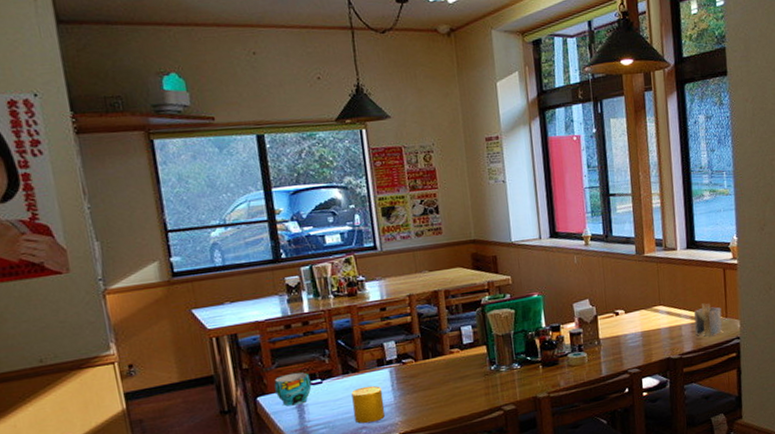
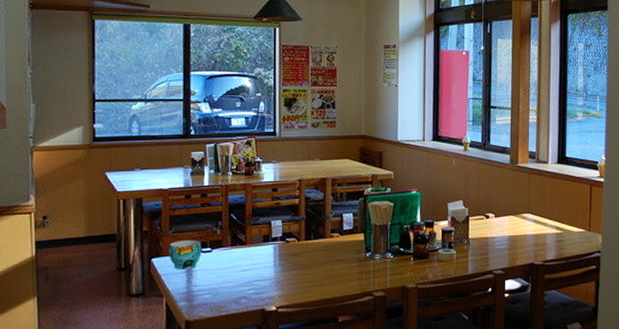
cup: present [351,386,385,424] -> none [237,259,265,294]
napkin holder: present [693,303,723,337] -> none [559,215,585,248]

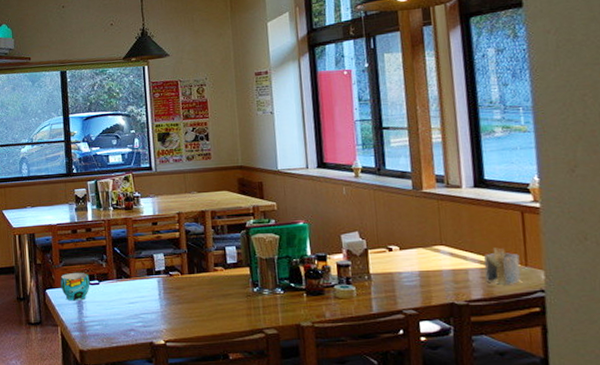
napkin holder: none [559,215,585,248] -> present [483,248,521,286]

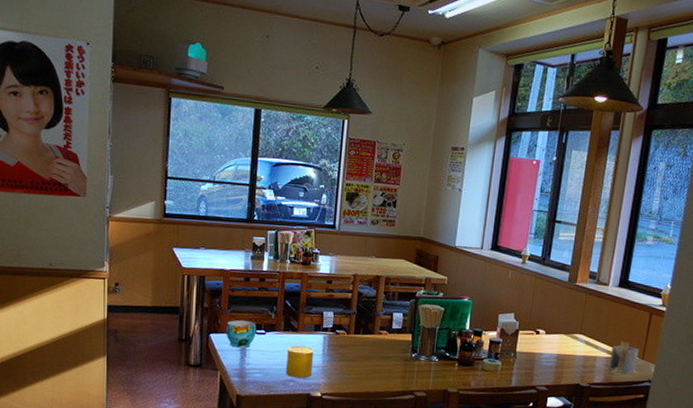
cup: none [123,292,152,327] -> present [286,345,314,379]

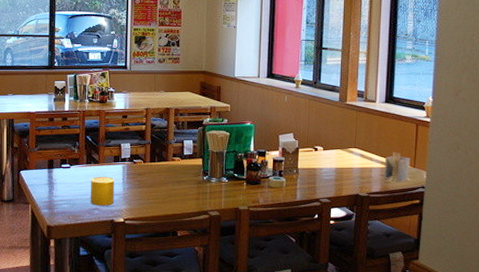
cup: present [226,319,257,348] -> none [35,156,62,182]

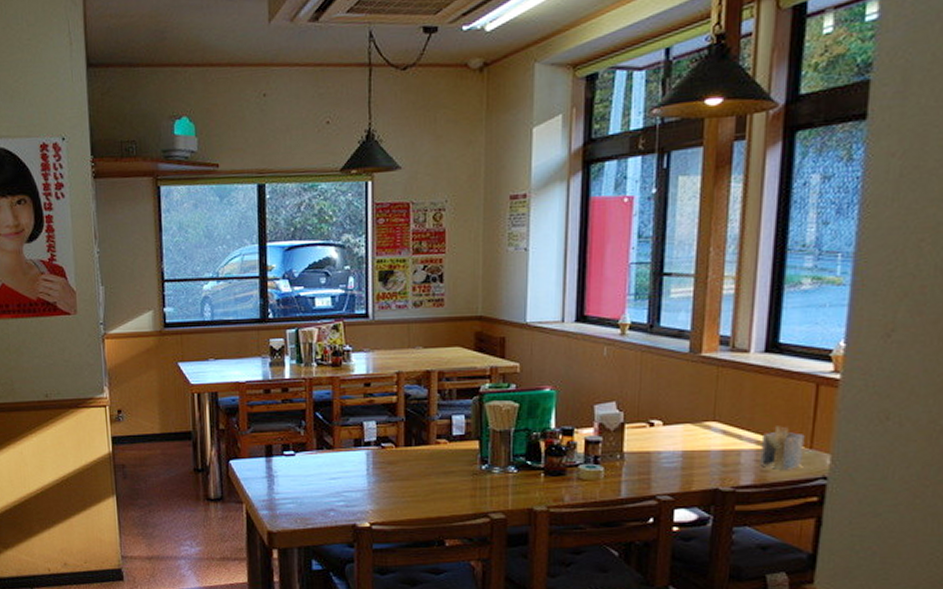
cup: present [91,176,115,206] -> none [324,466,357,506]

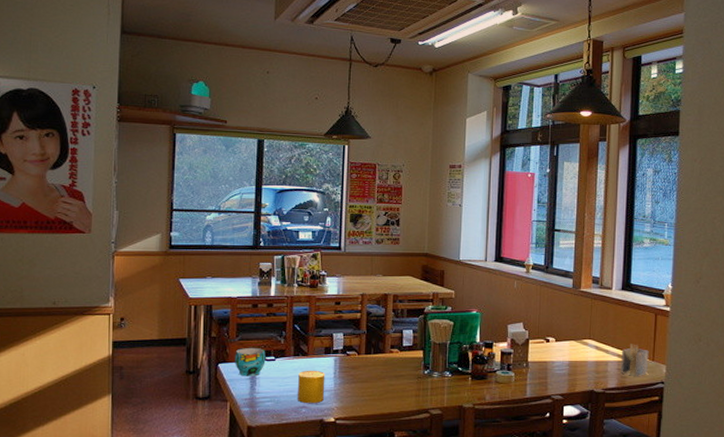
cup: none [248,440,284,474] -> present [235,347,266,376]
cup: none [324,466,357,506] -> present [298,370,325,404]

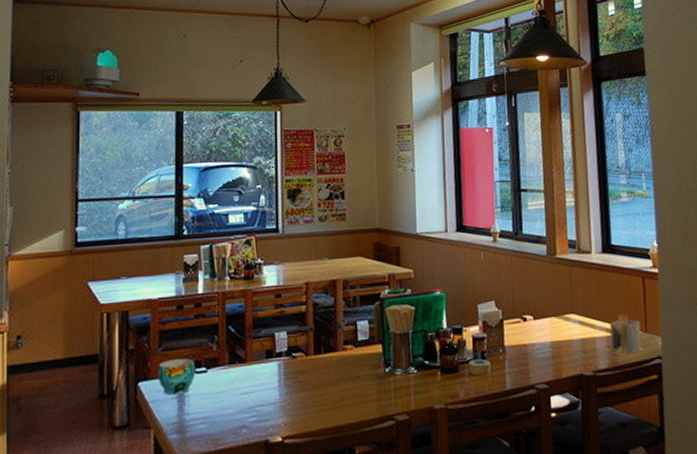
cup: present [298,370,325,404] -> none [236,379,269,423]

